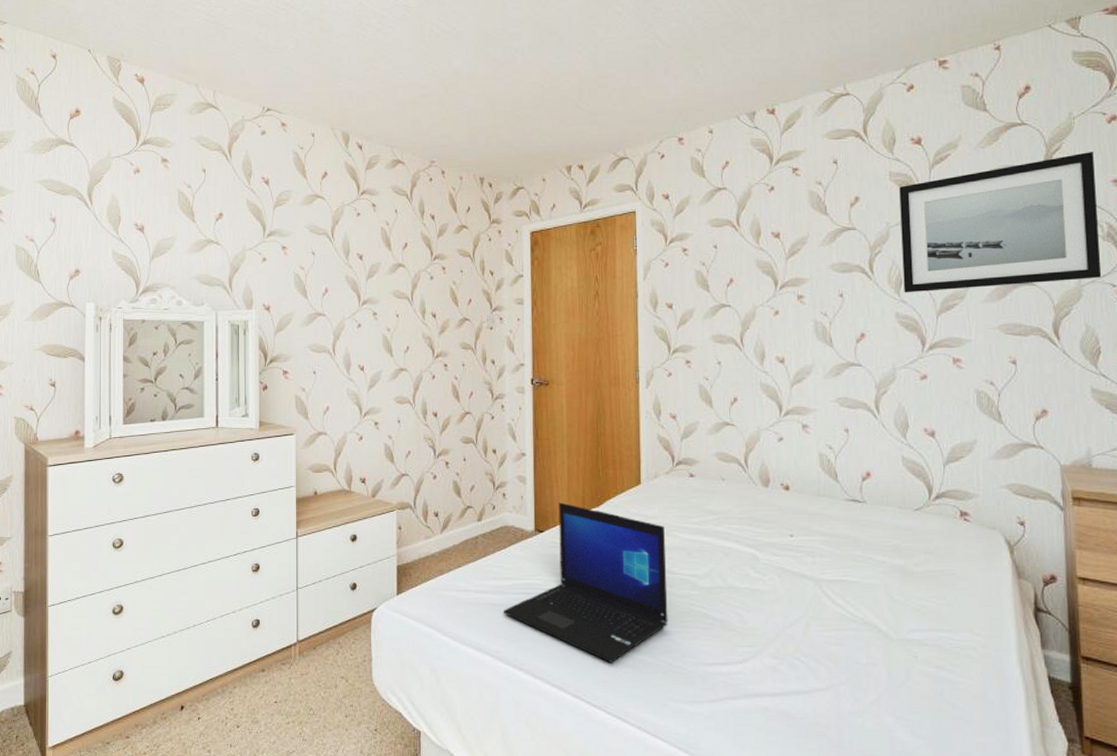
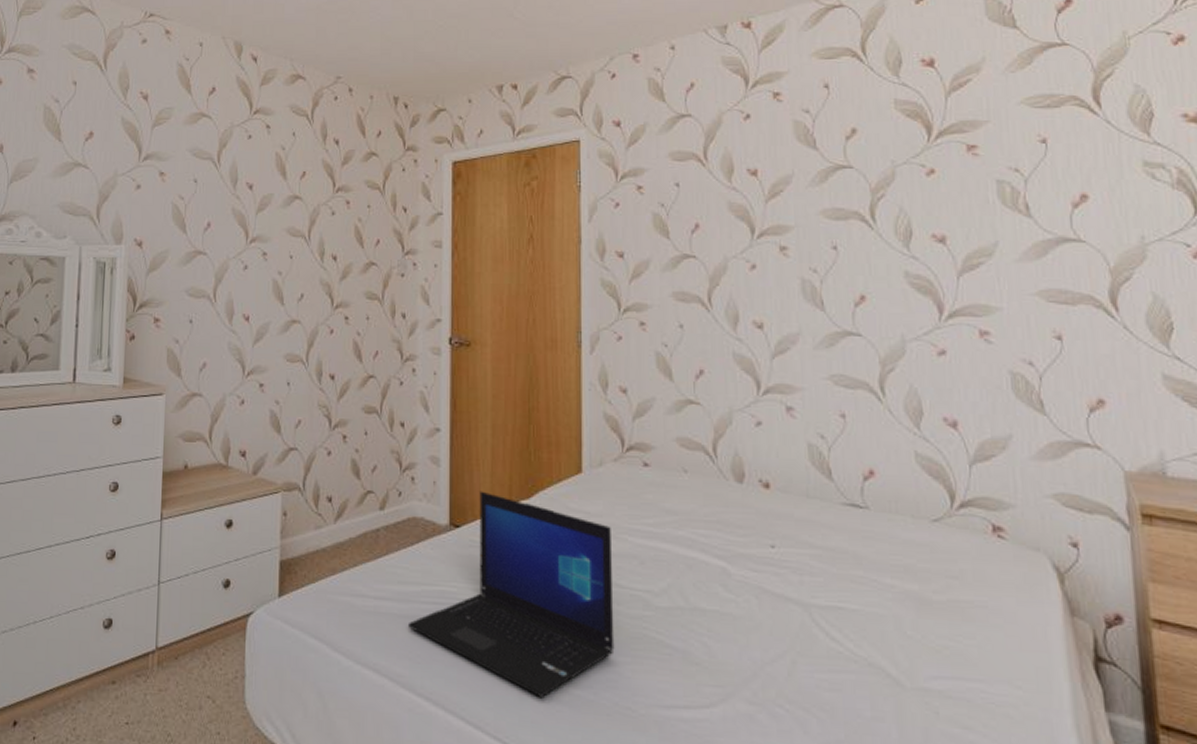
wall art: present [899,152,1102,293] -> none [907,79,1172,248]

